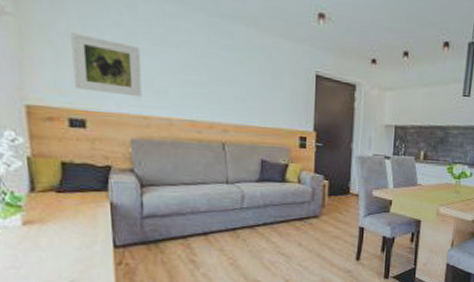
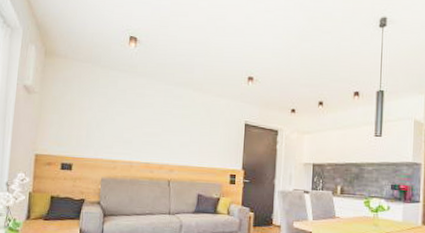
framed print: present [71,33,142,97] -> none [69,103,116,146]

